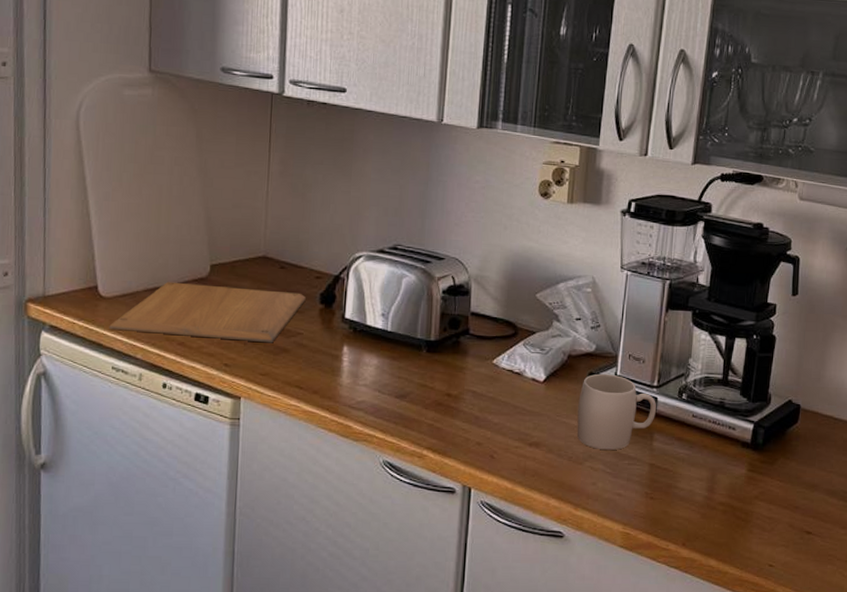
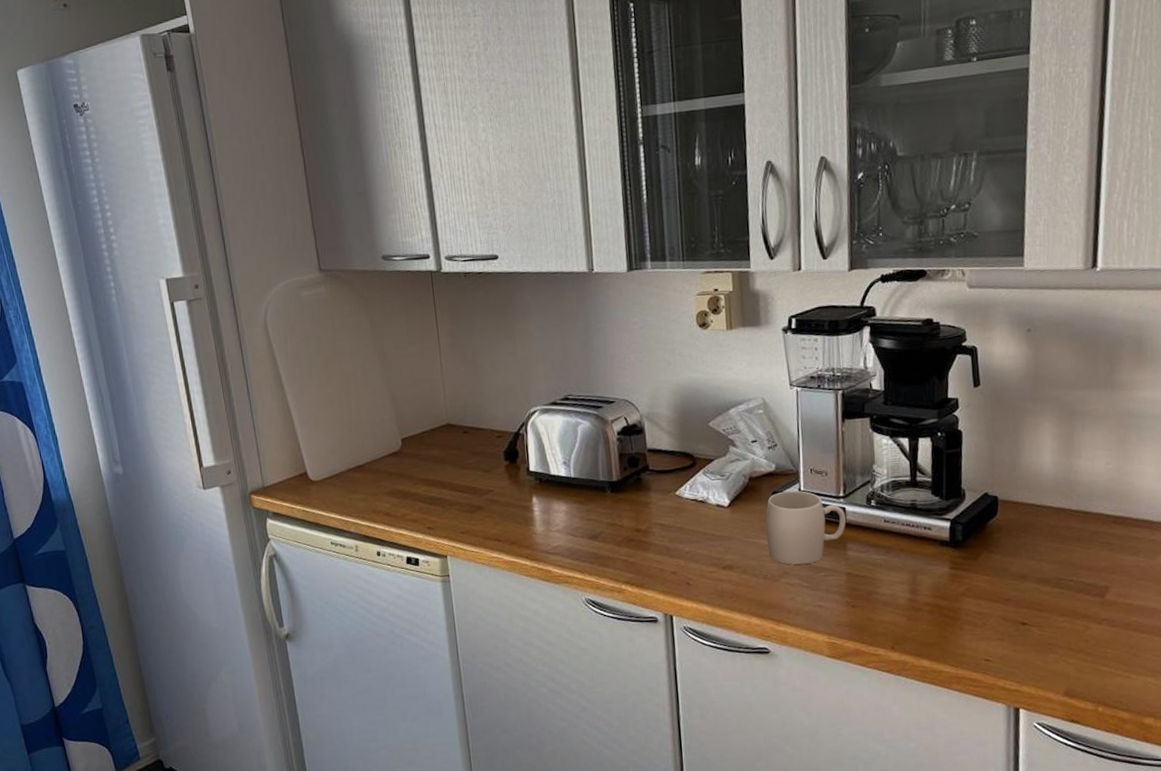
chopping board: present [109,282,306,343] -> none [322,453,491,509]

